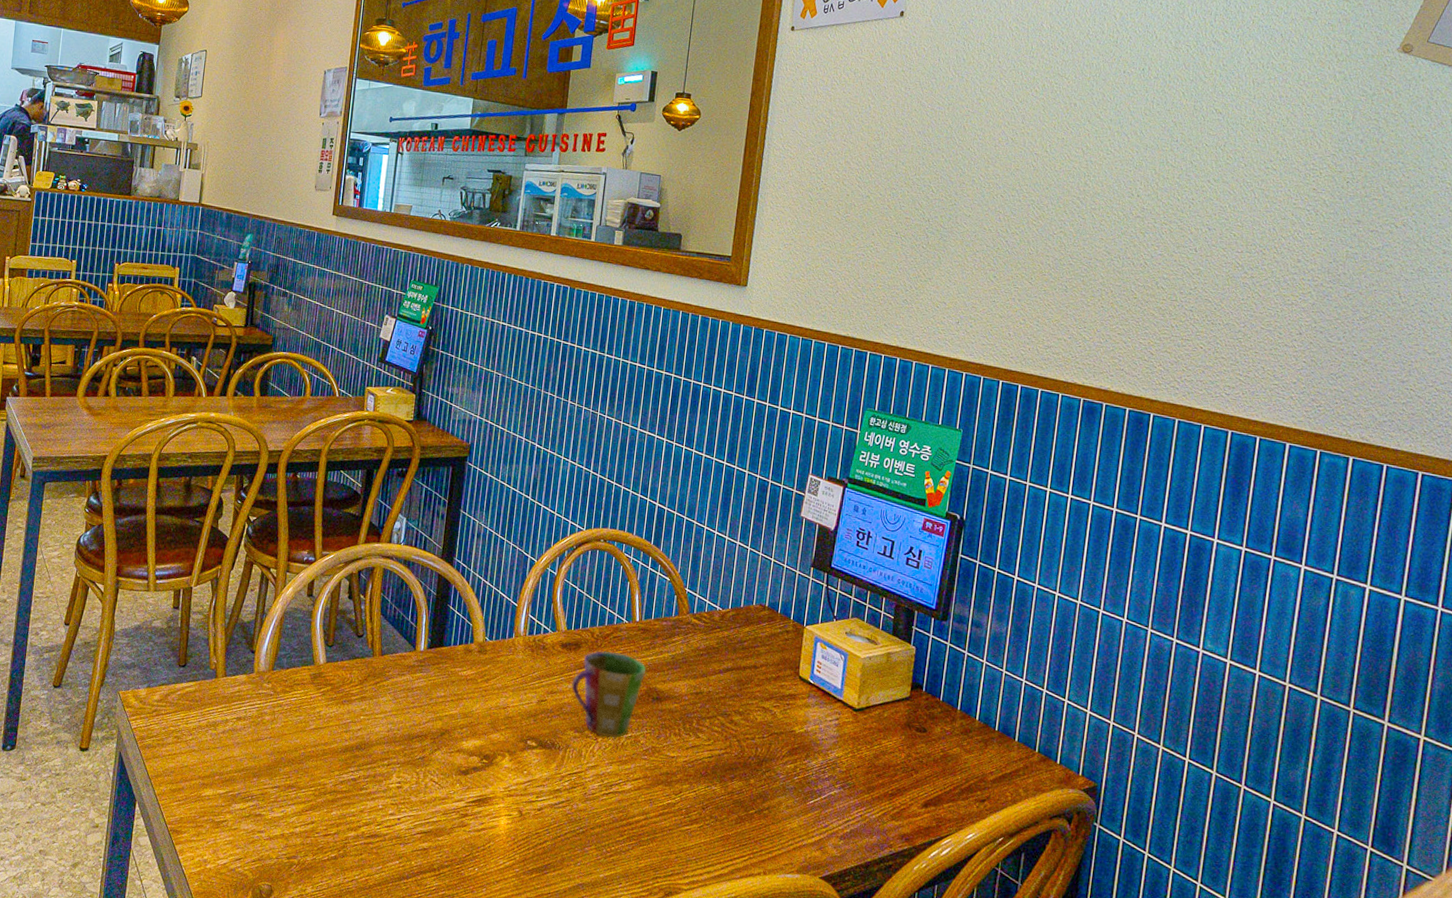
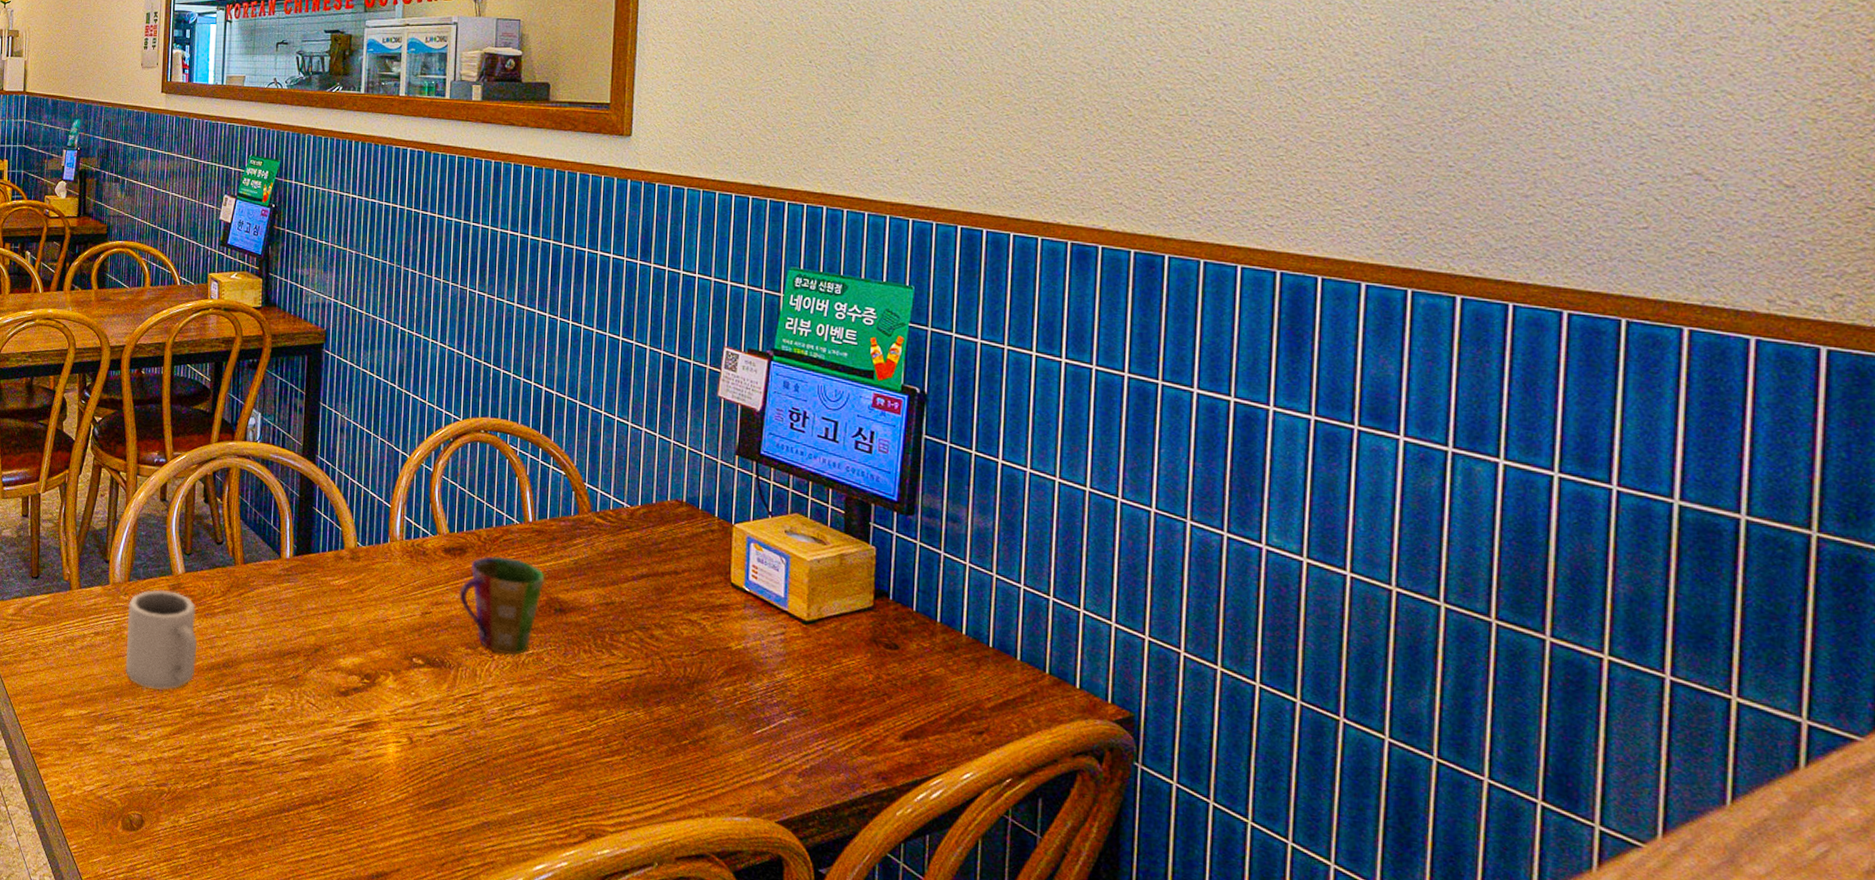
cup: none [264,678,334,771] -> present [125,589,198,690]

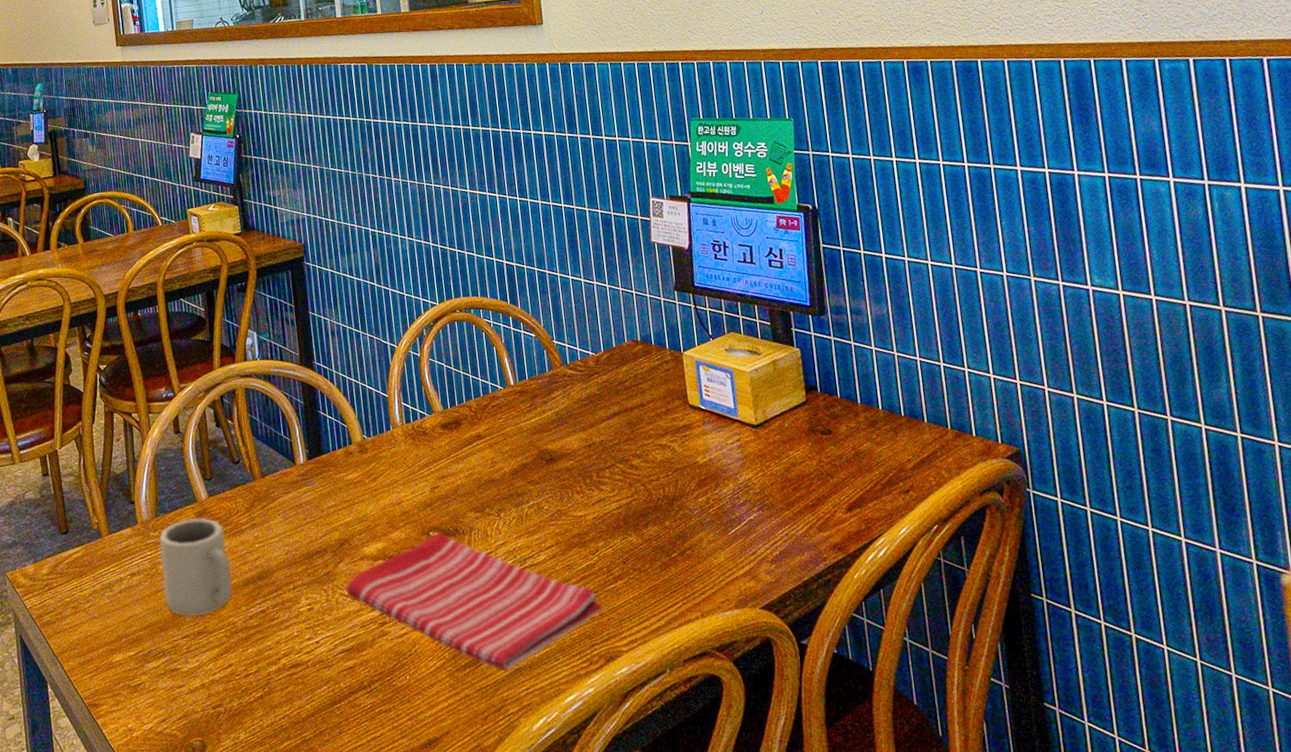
dish towel: none [314,660,592,822] -> present [347,532,602,671]
cup: present [458,556,545,655] -> none [460,422,534,511]

